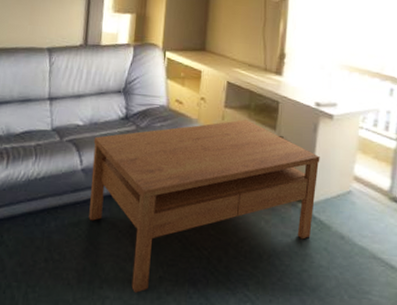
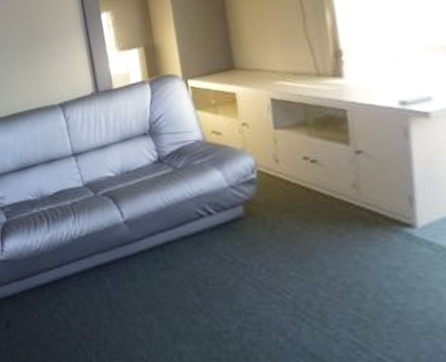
coffee table: present [89,120,320,293] -> none [129,138,429,345]

